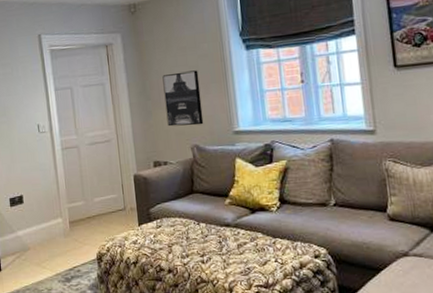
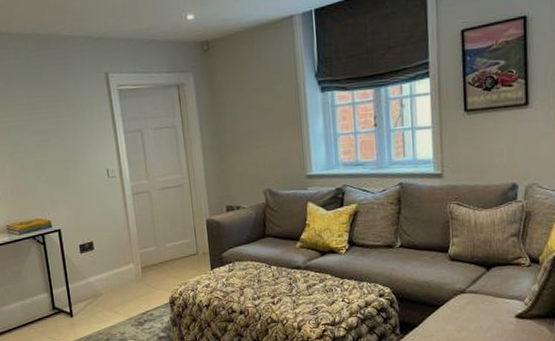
wall art: present [162,70,204,127] -> none [236,112,277,171]

